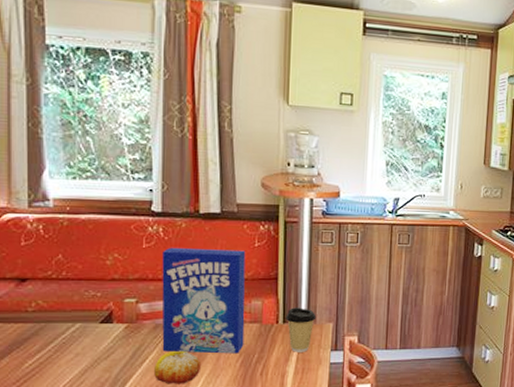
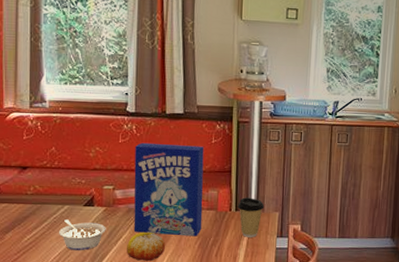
legume: none [69,340,128,376] -> present [59,219,106,251]

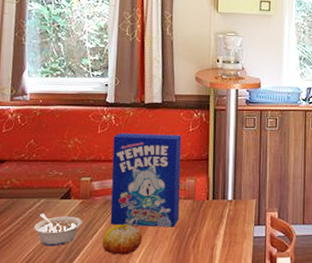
coffee cup: present [238,197,265,237] -> none [215,185,242,226]

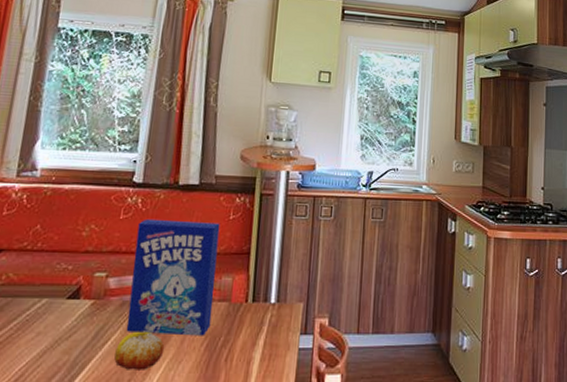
legume: present [34,214,82,246] -> none [30,317,92,359]

